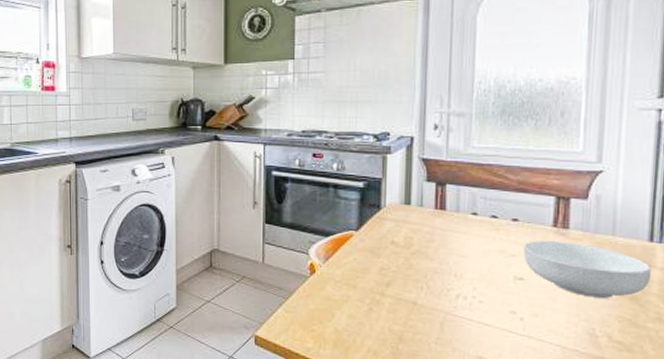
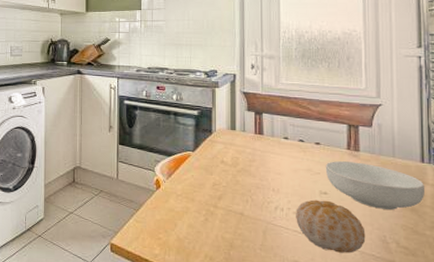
fruit: none [482,286,569,349] -> present [296,199,366,254]

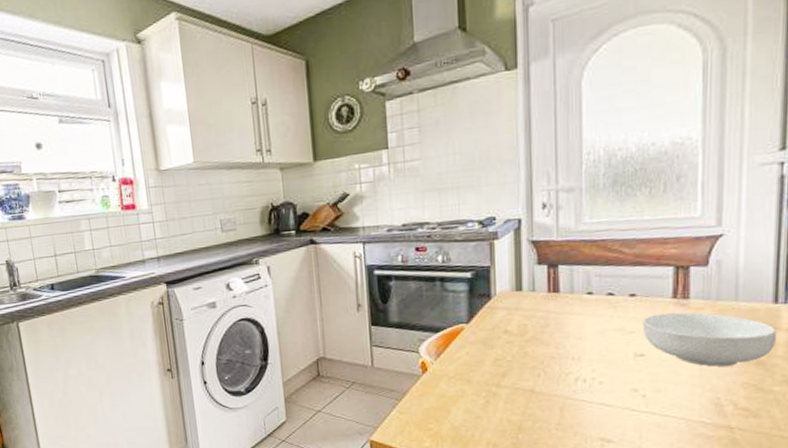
fruit: present [296,199,366,254] -> none [602,363,693,424]

